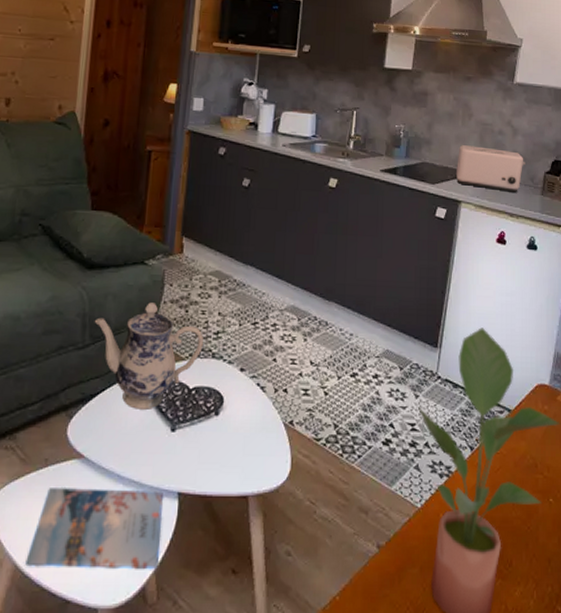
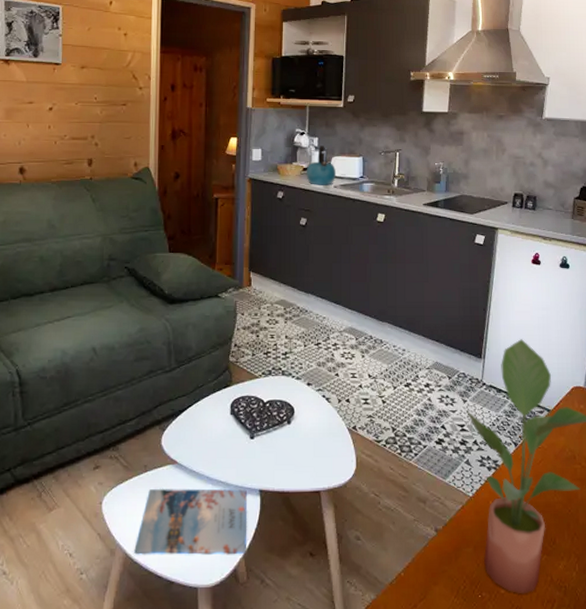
teapot: present [94,302,203,410] -> none [178,330,273,421]
kettle: none [252,98,286,144] -> present [306,146,337,185]
toaster: present [455,145,525,193] -> none [492,178,556,218]

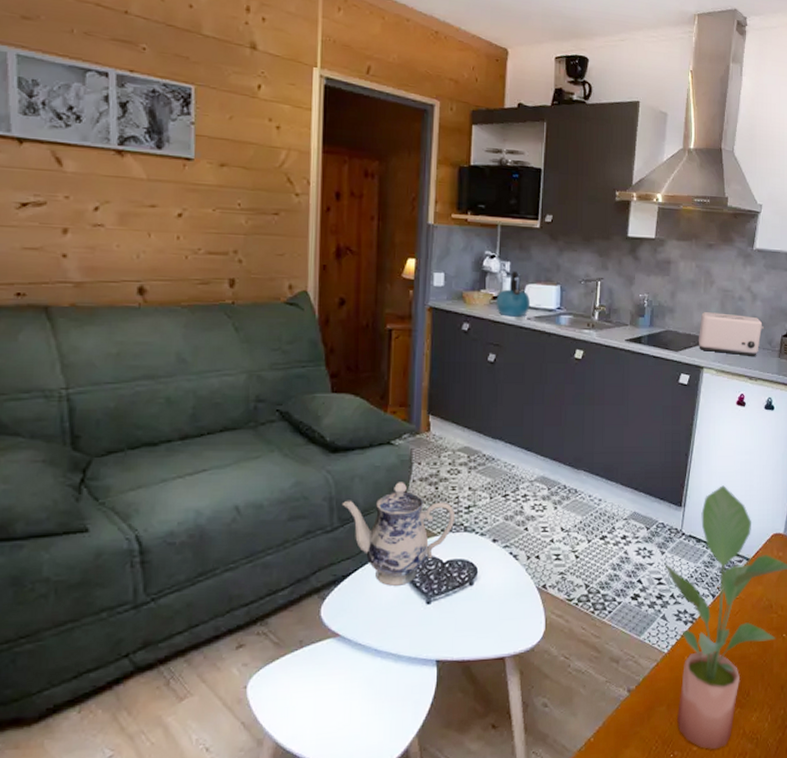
magazine: present [134,488,248,555] -> none [286,660,422,742]
teapot: none [178,330,273,421] -> present [341,482,455,586]
toaster: none [492,178,556,218] -> present [698,312,764,356]

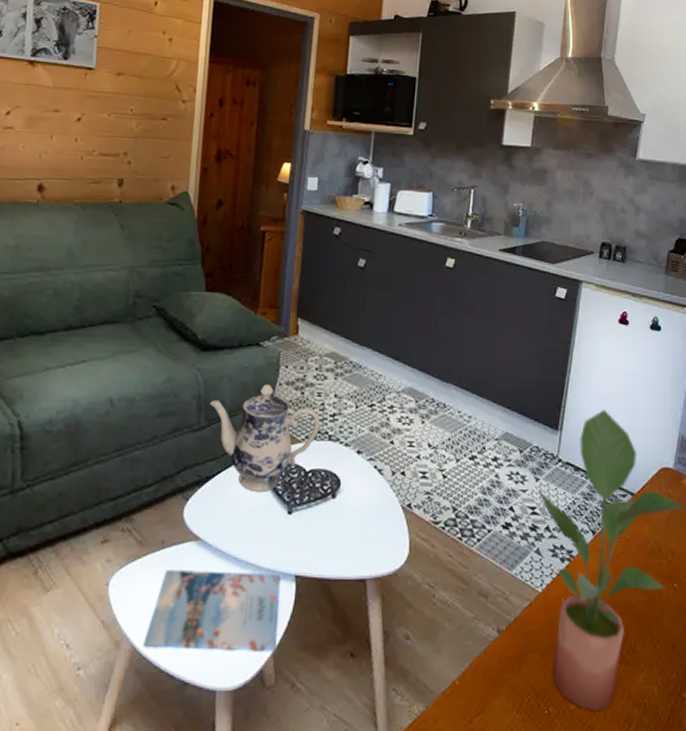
magazine: none [286,660,422,742] -> present [143,569,280,651]
kettle: present [496,271,531,317] -> none [367,177,402,223]
toaster: present [698,312,764,356] -> none [576,223,648,272]

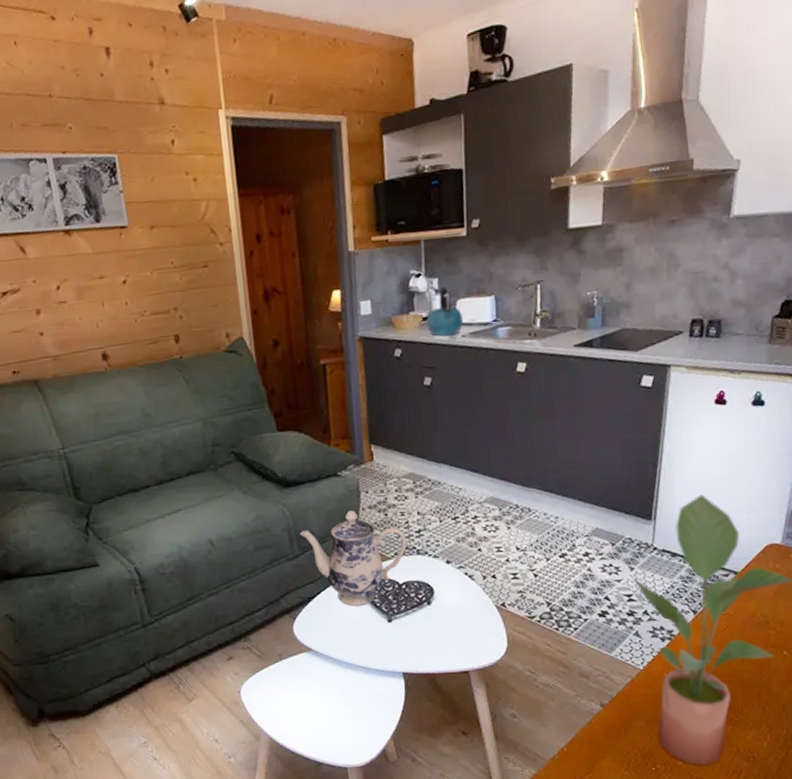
magazine: present [143,569,280,651] -> none [278,672,394,738]
kettle: none [367,177,402,223] -> present [426,287,464,337]

